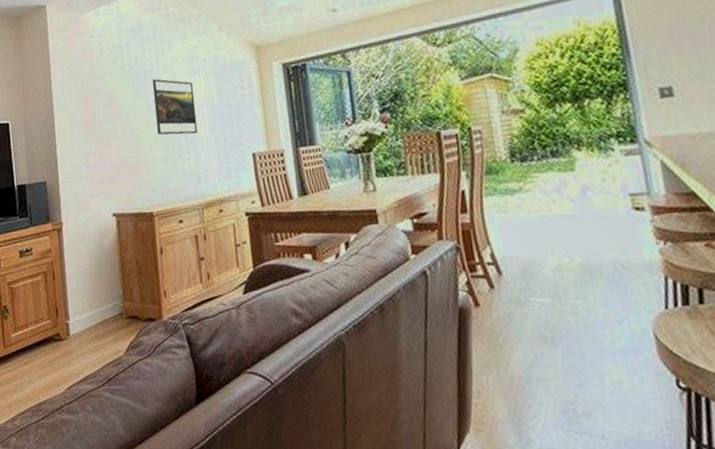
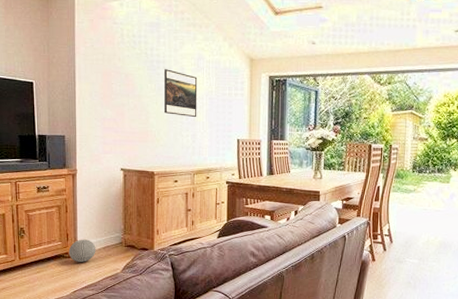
decorative ball: none [59,313,92,346] -> present [68,239,96,262]

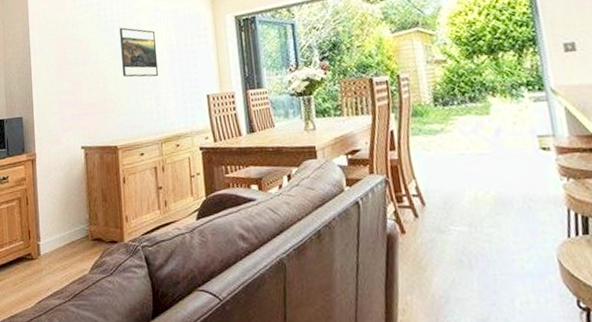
decorative ball: present [68,239,96,262] -> none [31,235,60,265]

